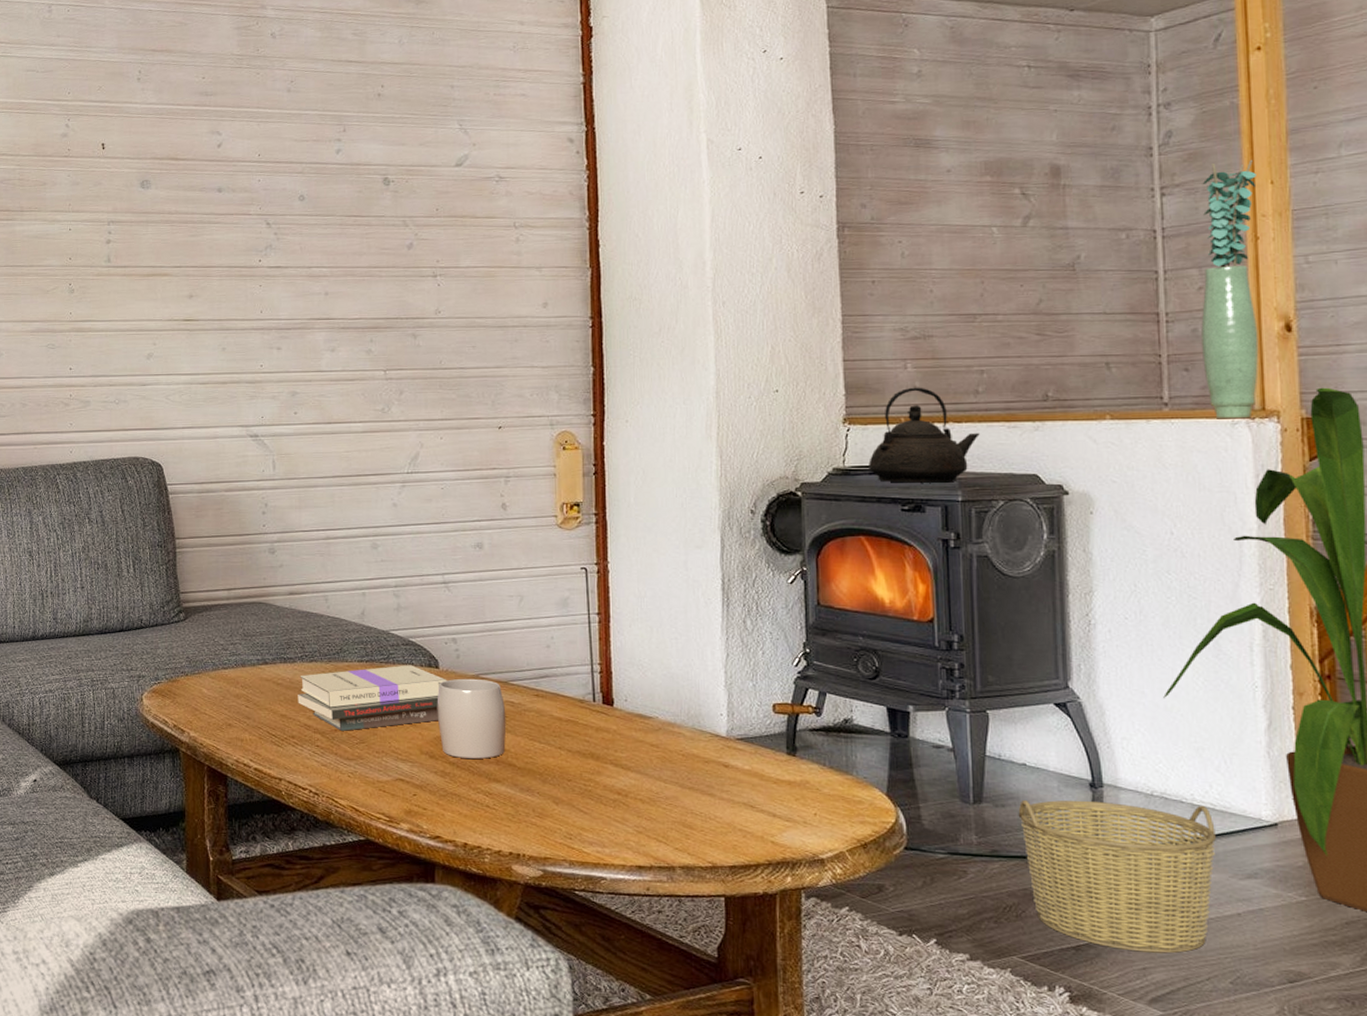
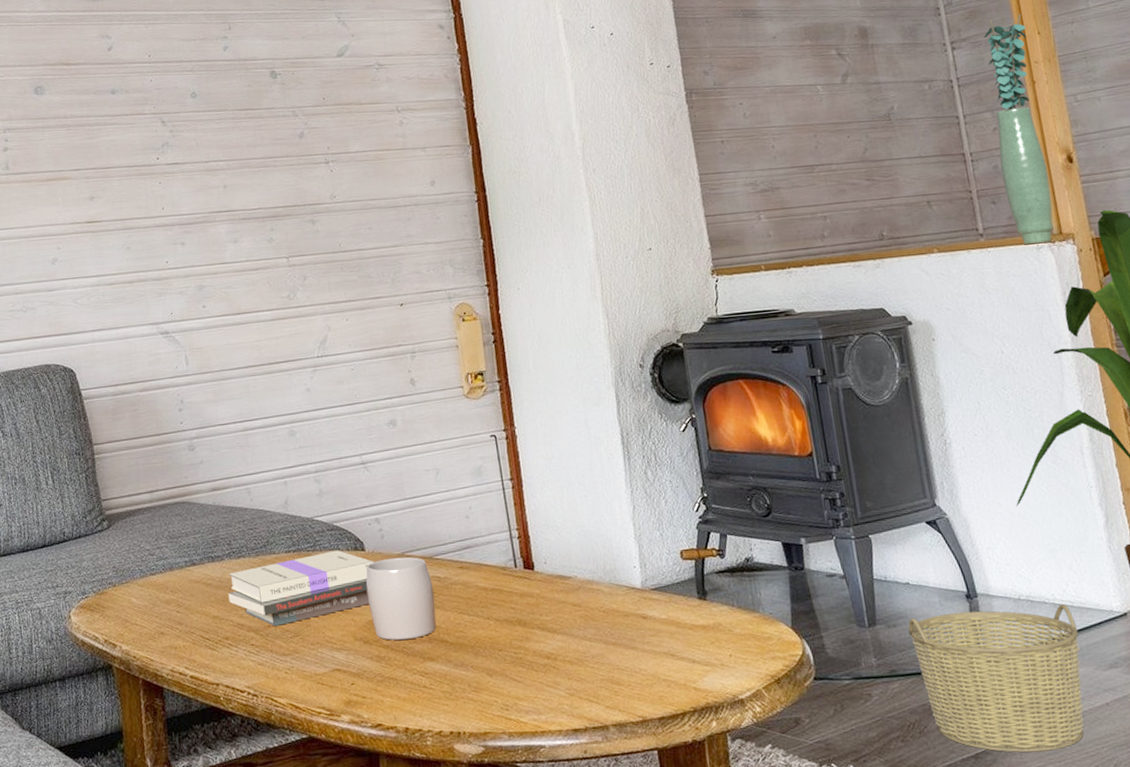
teakettle: present [868,387,980,483] -> none [738,235,831,327]

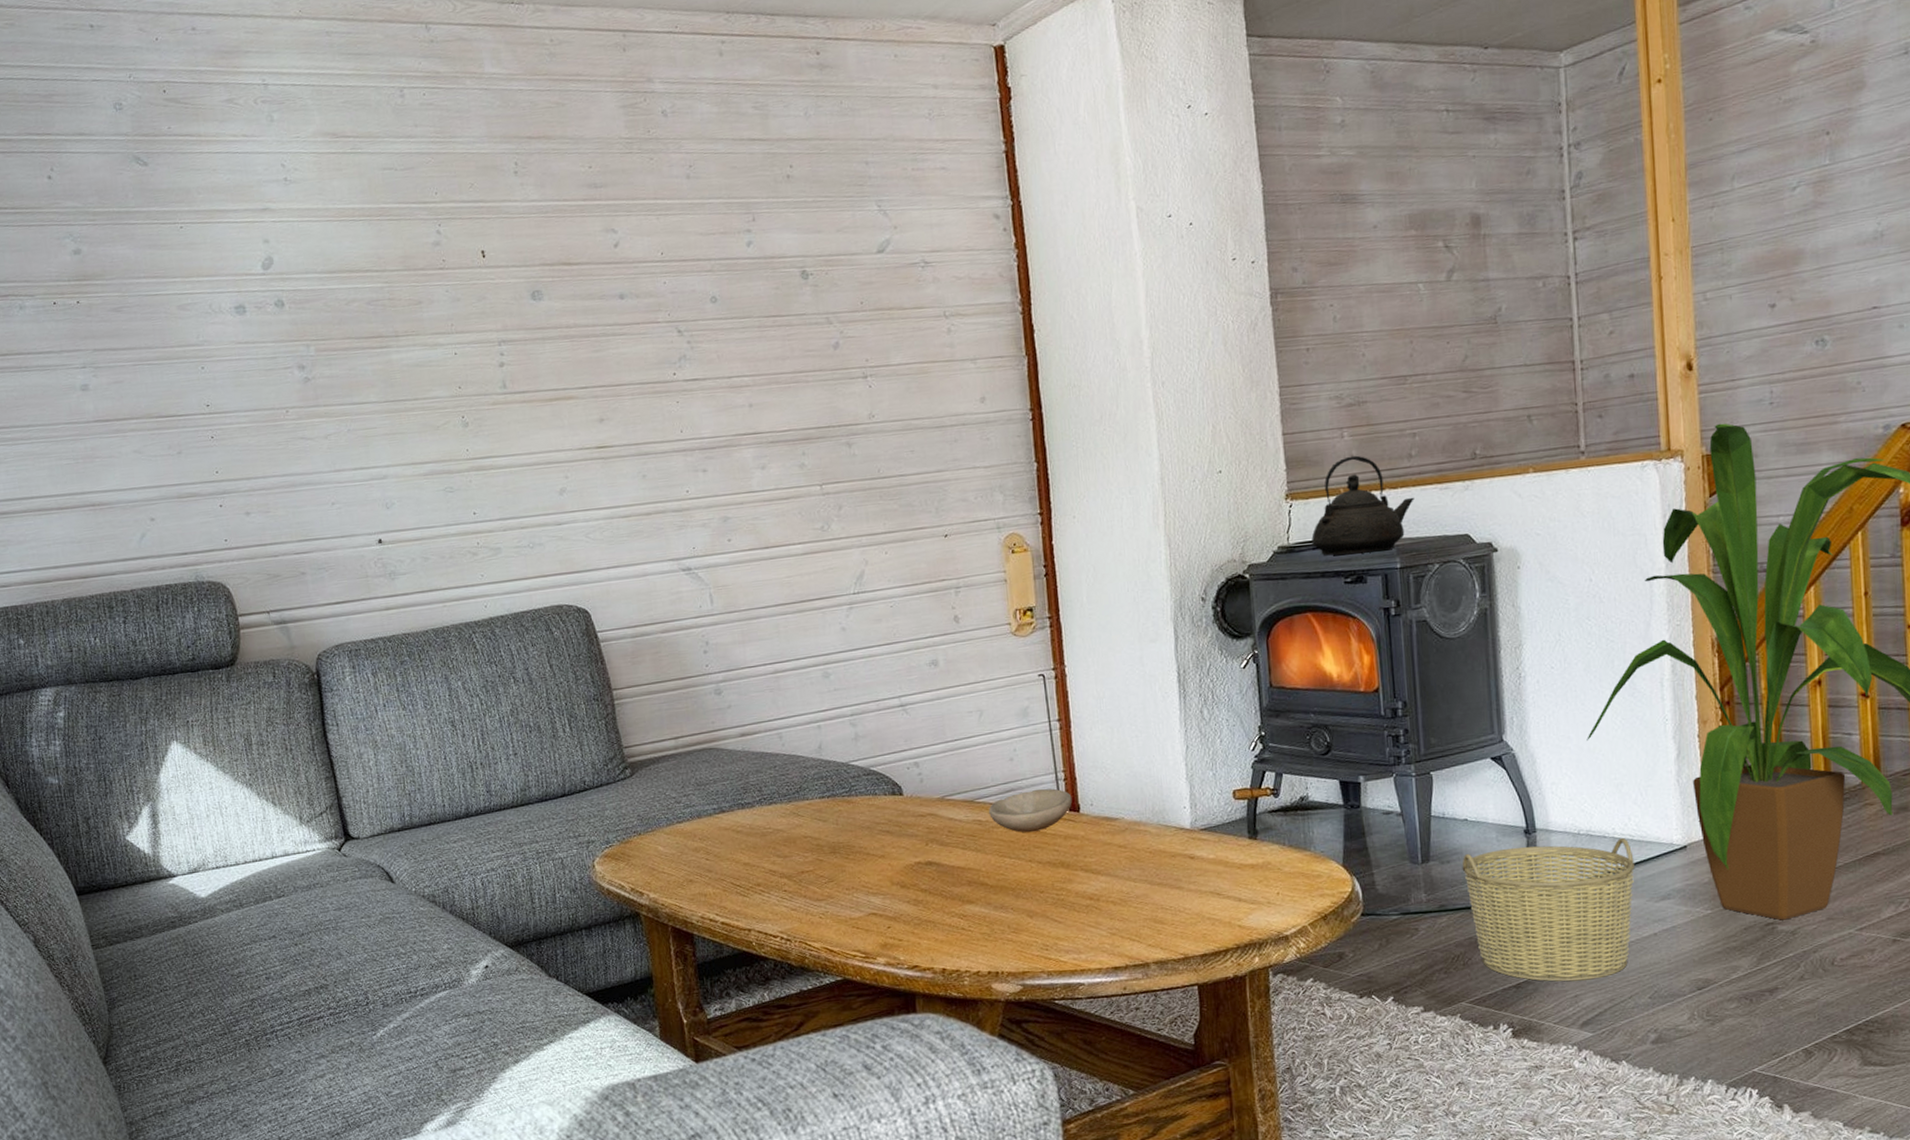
books: present [228,550,374,626] -> none [759,795,913,872]
mug: present [366,557,437,641] -> none [903,800,977,884]
bowl: none [447,546,527,590] -> present [989,788,1072,833]
teakettle: none [738,235,831,327] -> present [1311,455,1414,556]
vase: present [983,13,1054,244] -> none [1610,197,1665,462]

